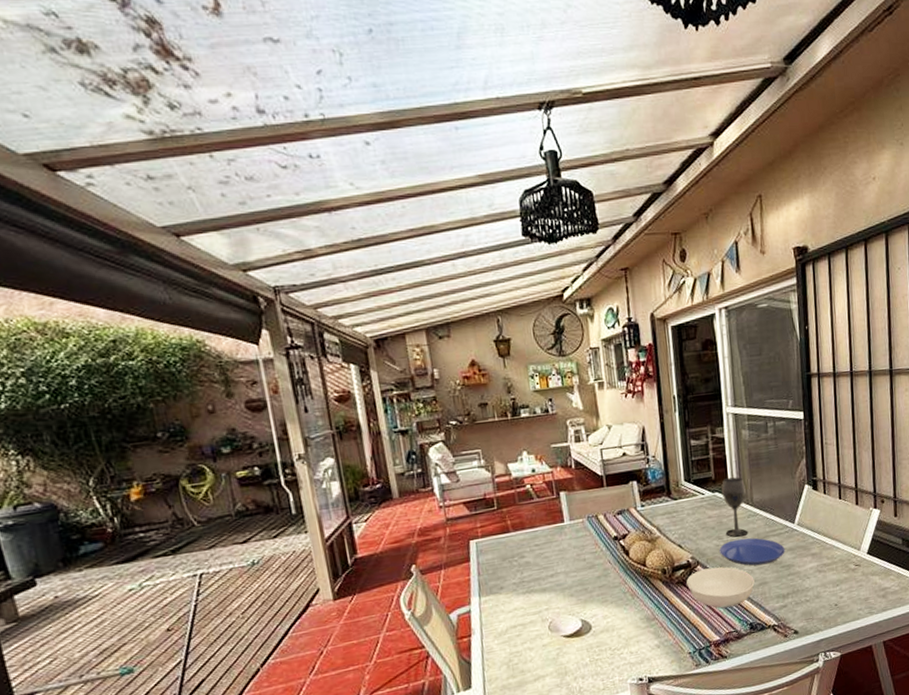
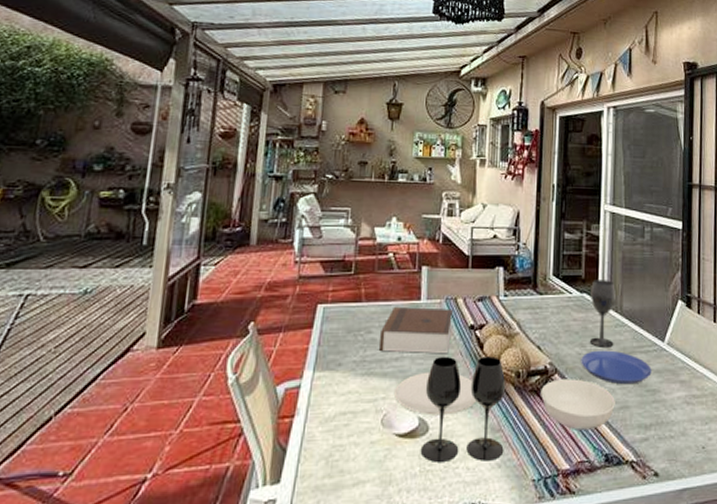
book: none [532,525,598,572] -> present [380,307,452,354]
plate: none [555,579,631,617] -> present [395,371,477,416]
wine glass: none [582,560,661,652] -> present [420,356,506,462]

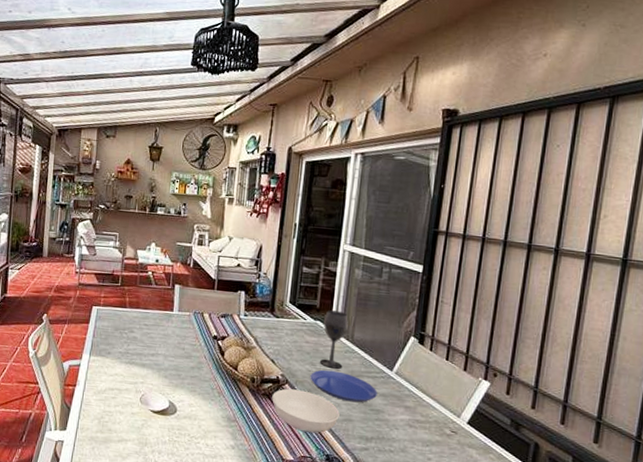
book: present [380,307,452,354] -> none [140,315,199,356]
plate: present [395,371,477,416] -> none [151,367,217,403]
wine glass: present [420,356,506,462] -> none [169,357,242,443]

